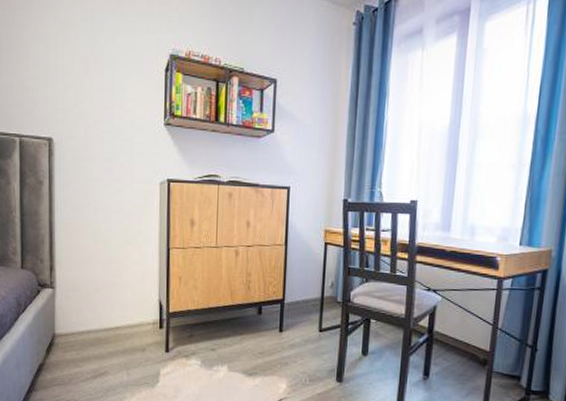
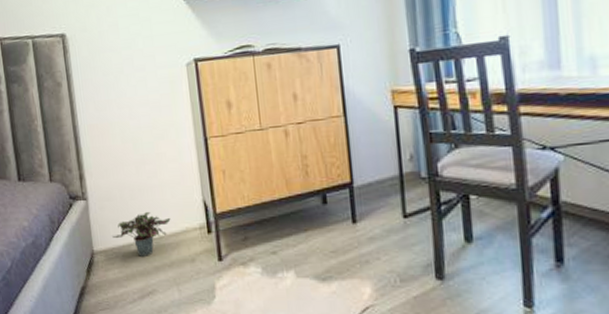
potted plant: none [74,305,129,343] -> present [112,212,171,257]

